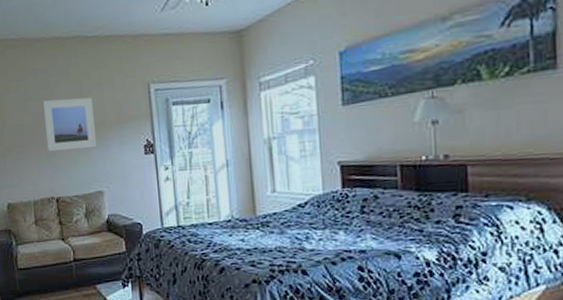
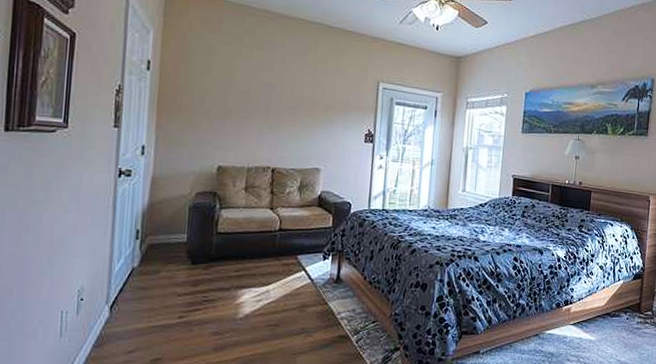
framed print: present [42,97,97,152] -> none [272,73,325,128]

